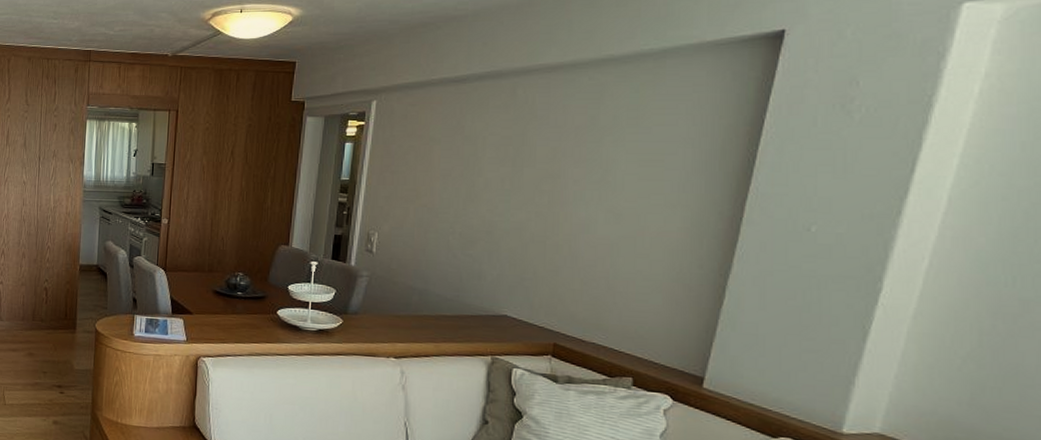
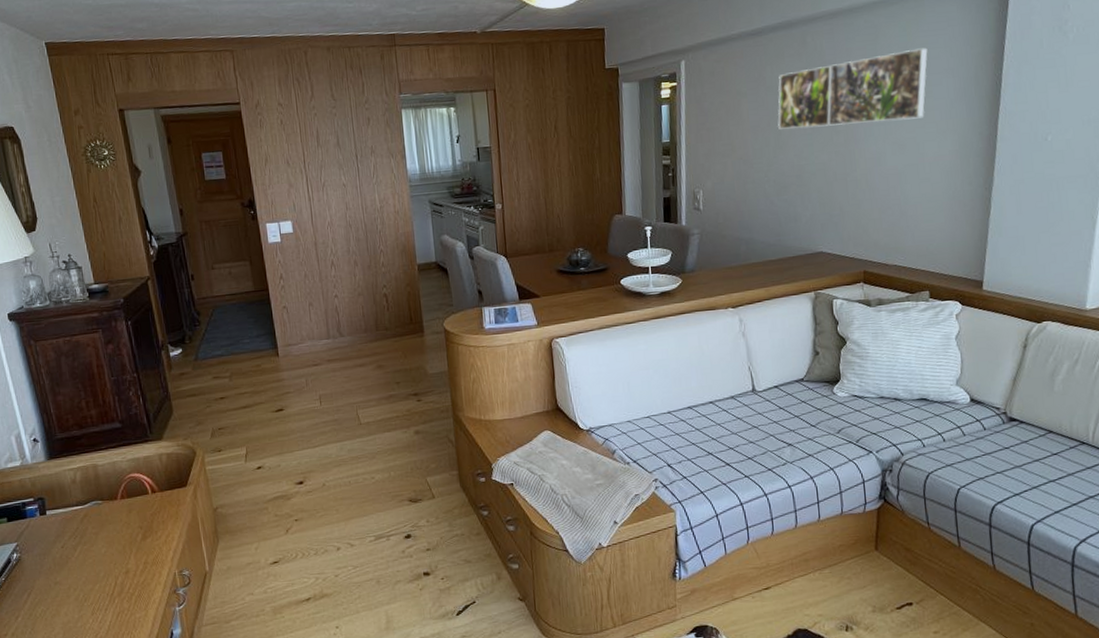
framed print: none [472,112,664,188] -> present [778,47,928,130]

